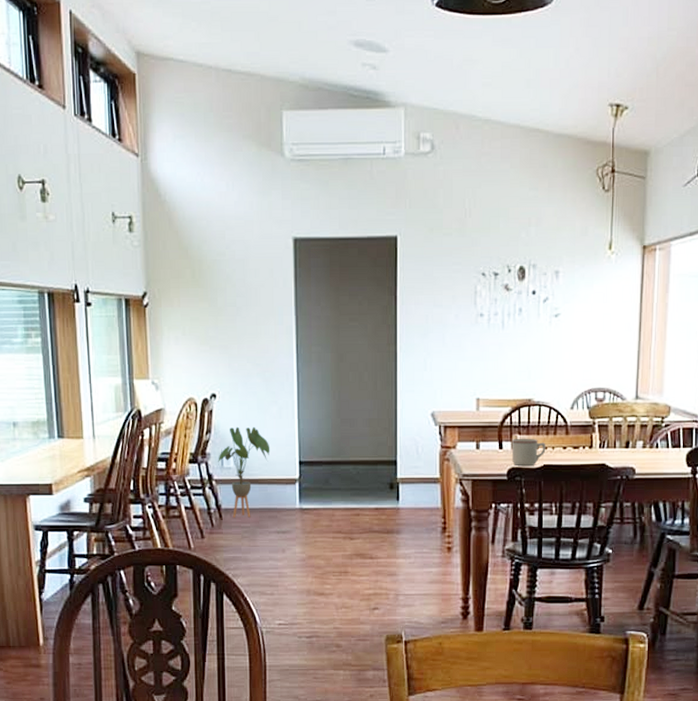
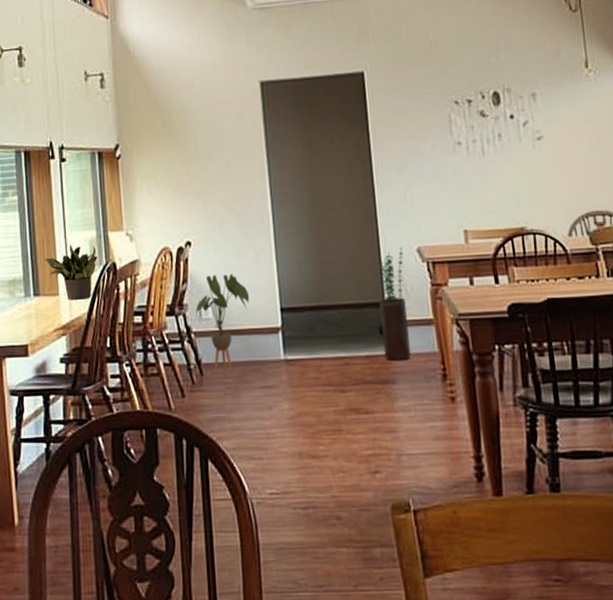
potted plant: none [69,389,123,444] -> present [44,244,98,300]
vase: none [391,411,418,514] -> present [378,247,411,361]
mug: present [511,438,546,466] -> none [508,270,548,301]

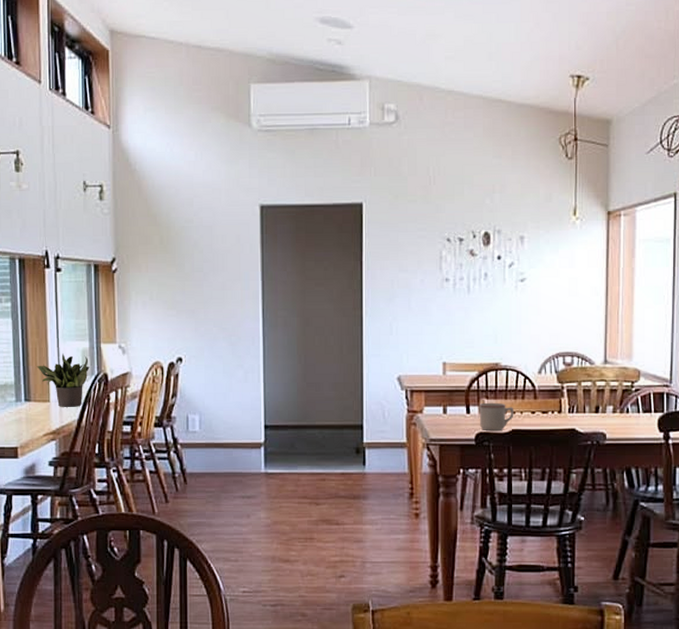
house plant: present [196,273,250,373] -> none [183,390,236,482]
vase: present [378,247,411,361] -> none [358,375,384,479]
mug: none [508,270,548,301] -> present [479,402,514,430]

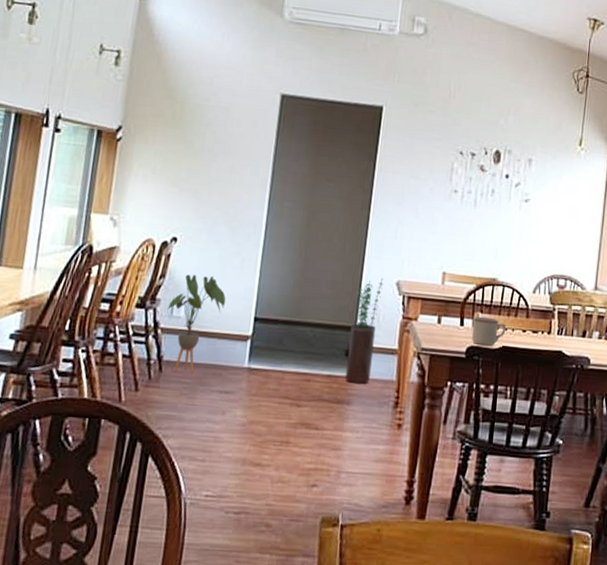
potted plant: present [36,353,90,407] -> none [14,218,75,278]
house plant: none [183,390,236,482] -> present [167,274,226,373]
vase: none [358,375,384,479] -> present [344,278,384,385]

